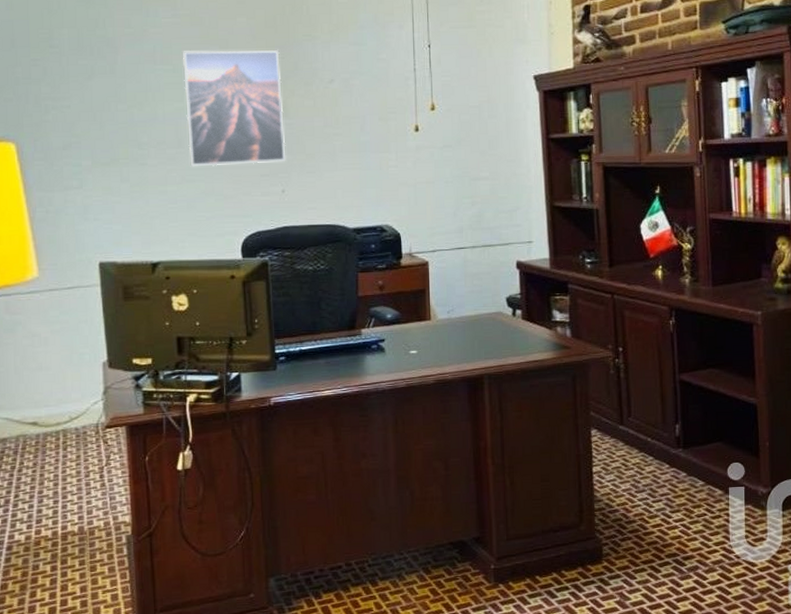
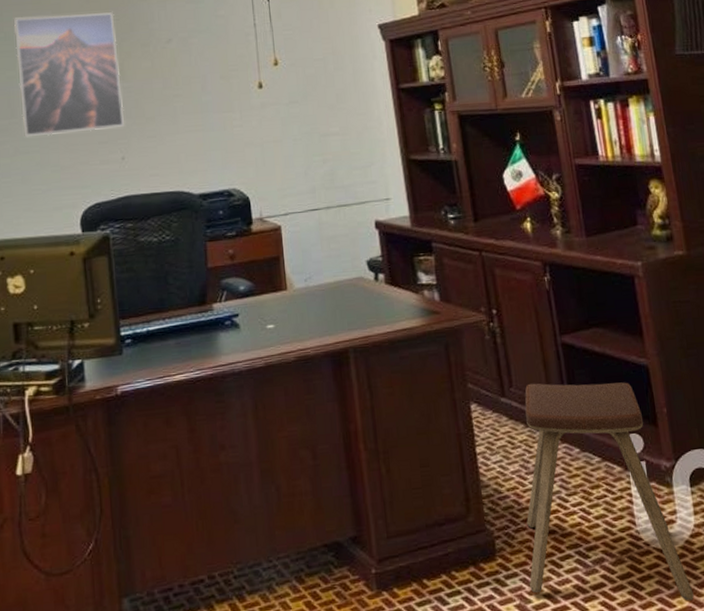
music stool: none [630,414,774,606] -> present [525,382,694,601]

